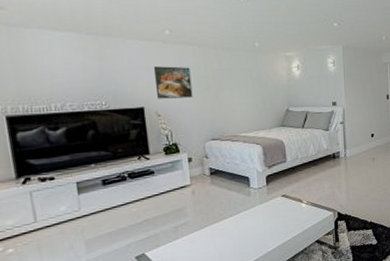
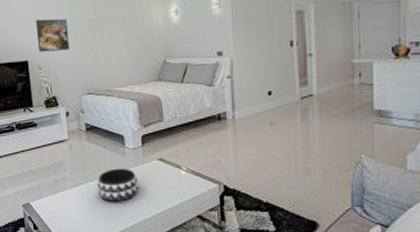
decorative bowl: none [221,207,263,241] -> present [96,168,139,203]

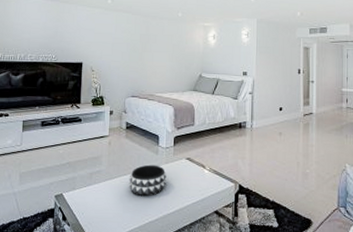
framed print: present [35,19,70,52] -> none [94,29,123,57]

